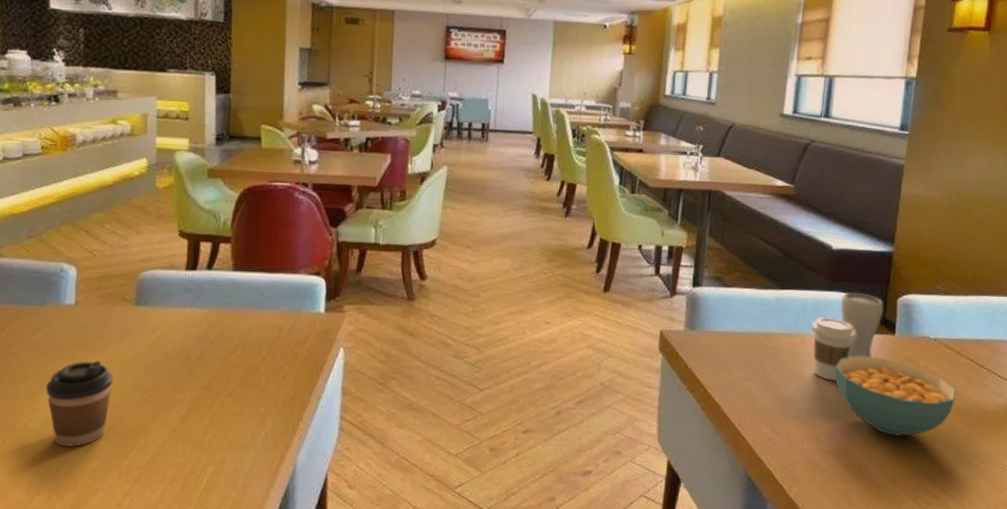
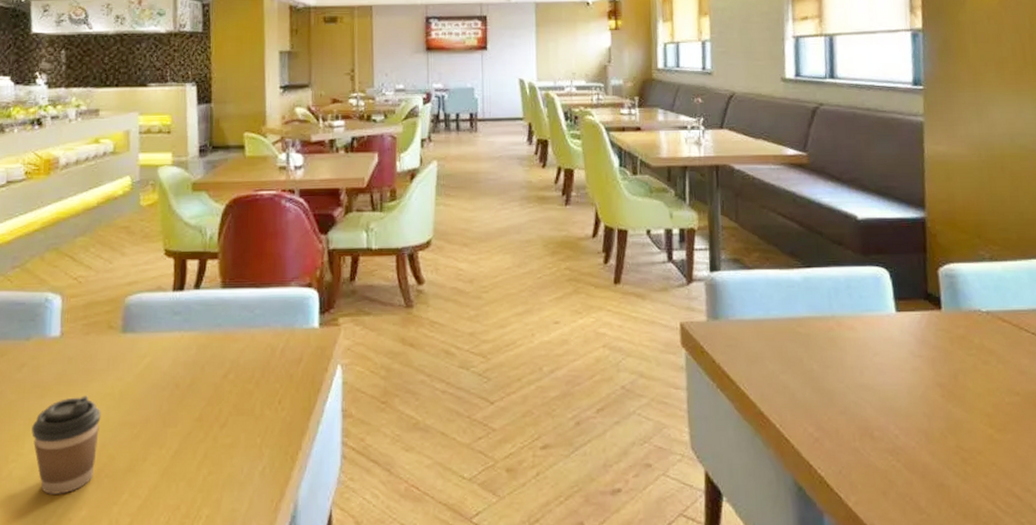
coffee cup: present [812,317,856,381] -> none [847,296,898,368]
cereal bowl: present [835,356,956,436] -> none [879,337,1022,427]
drinking glass: present [841,292,884,358] -> none [876,265,925,340]

